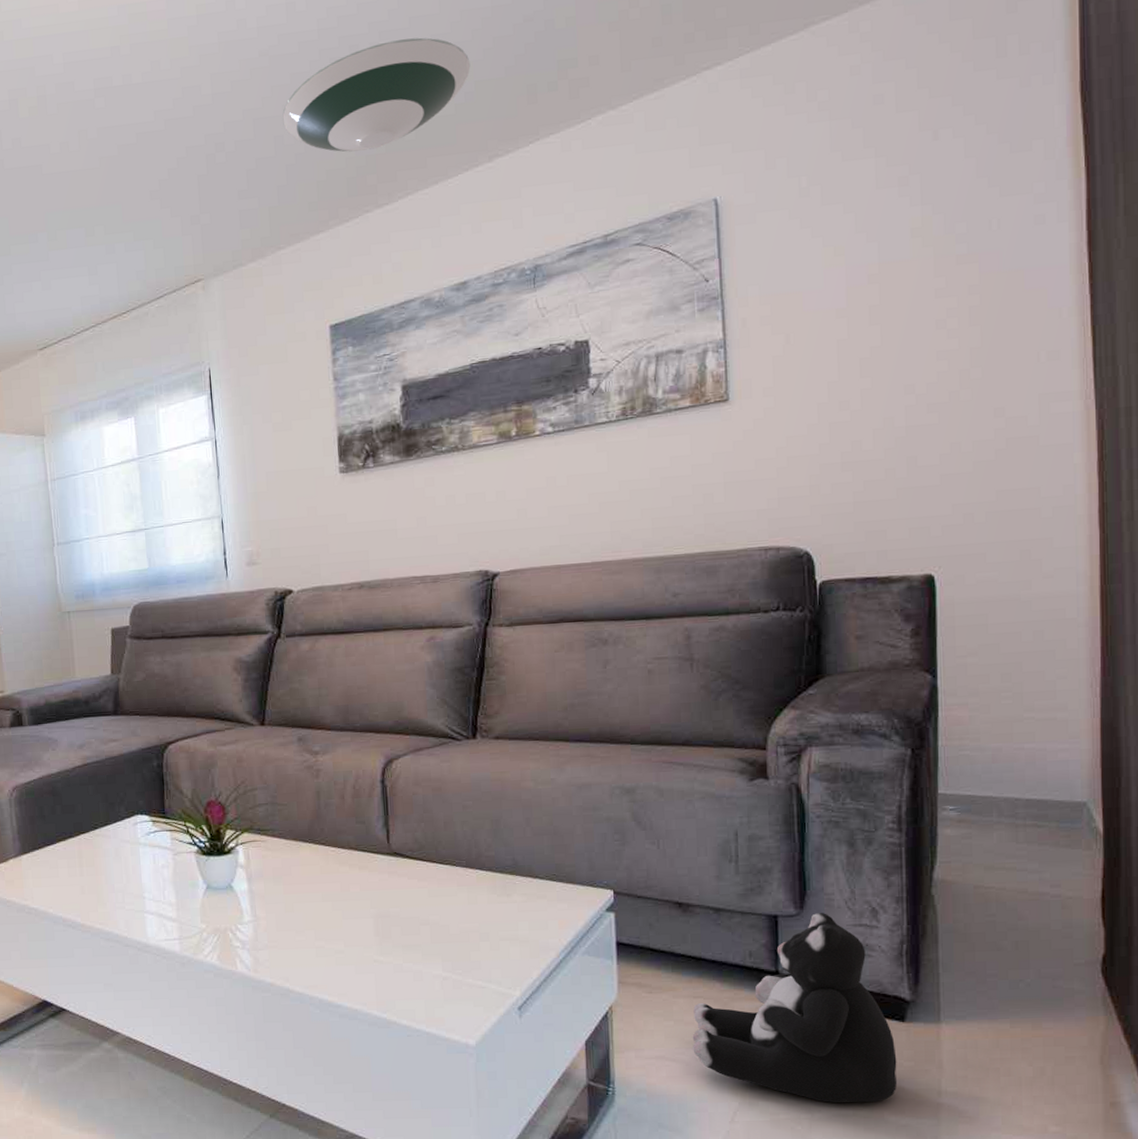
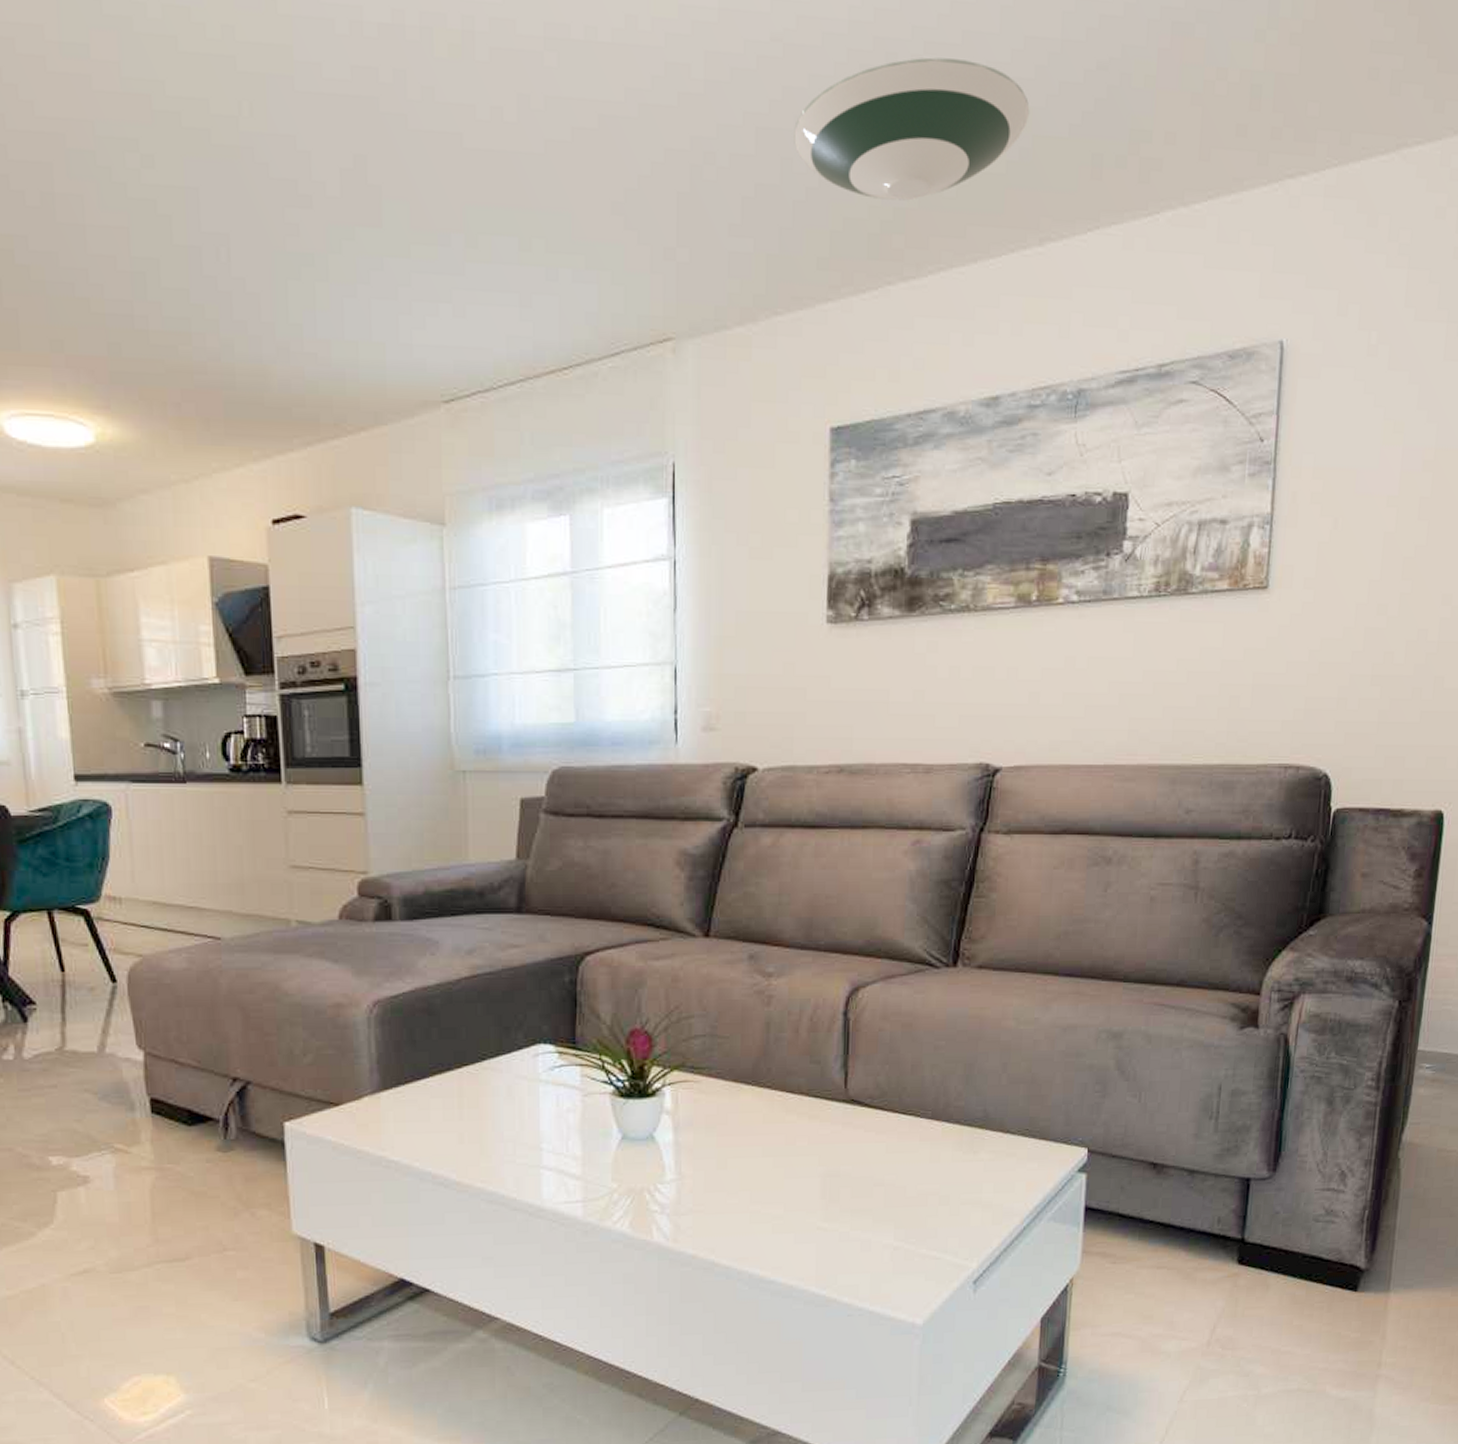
plush toy: present [692,912,898,1103] -> none [1150,1175,1346,1378]

